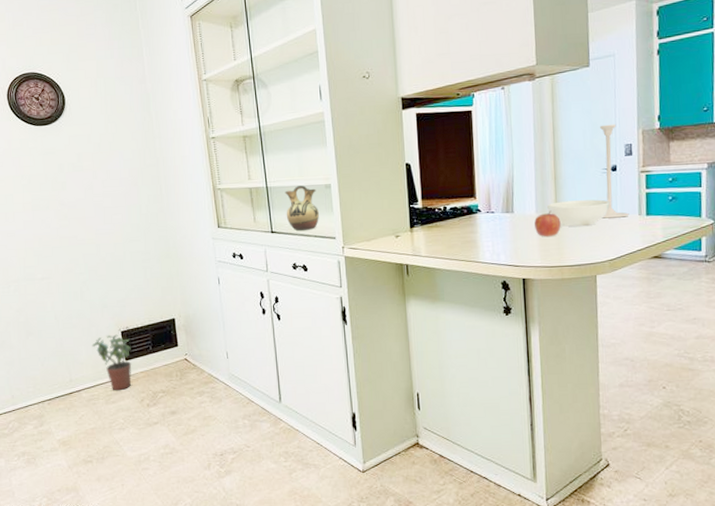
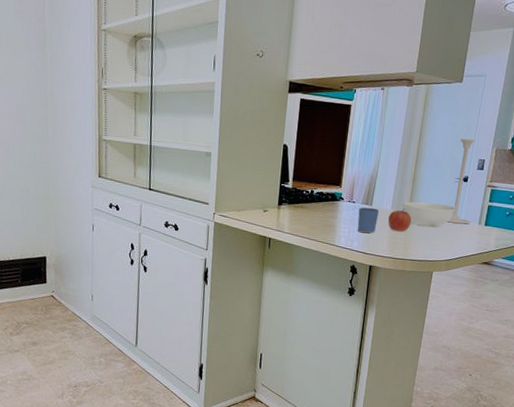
ceramic pitcher: present [285,185,320,232] -> none [165,149,197,193]
mug: none [500,215,523,244] -> present [357,207,379,234]

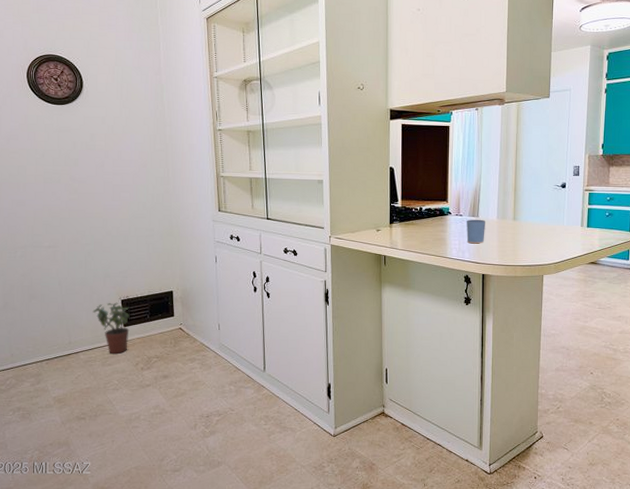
fruit: present [388,208,412,232] -> none [495,217,517,240]
bowl: present [402,201,456,228] -> none [507,210,558,233]
candlestick: present [448,138,475,225] -> none [552,148,573,228]

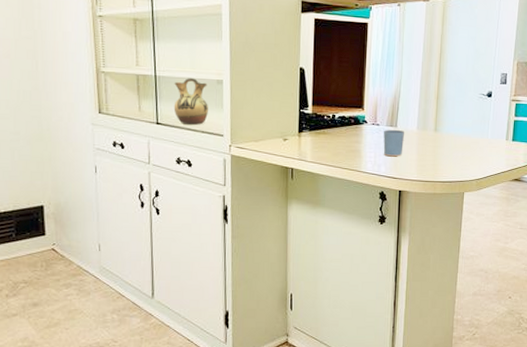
ceramic pitcher: none [281,179,312,220] -> present [173,78,209,126]

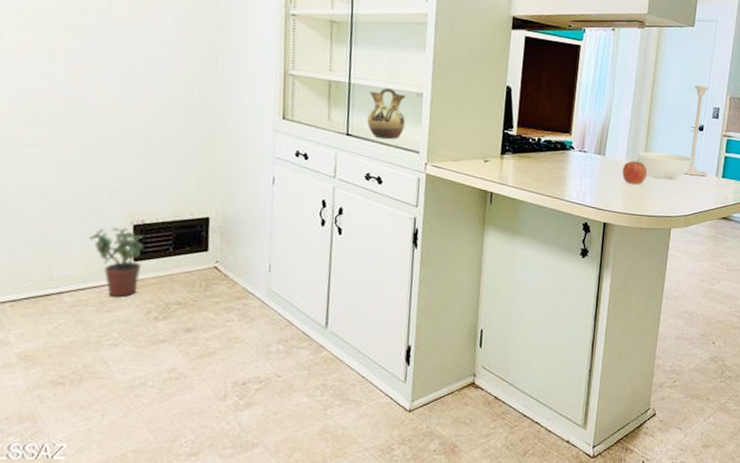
mug: present [383,129,404,157] -> none [589,157,612,187]
fruit: none [415,128,438,154] -> present [622,159,647,185]
bowl: none [428,120,483,147] -> present [637,151,693,180]
candlestick: none [475,52,498,141] -> present [685,85,709,177]

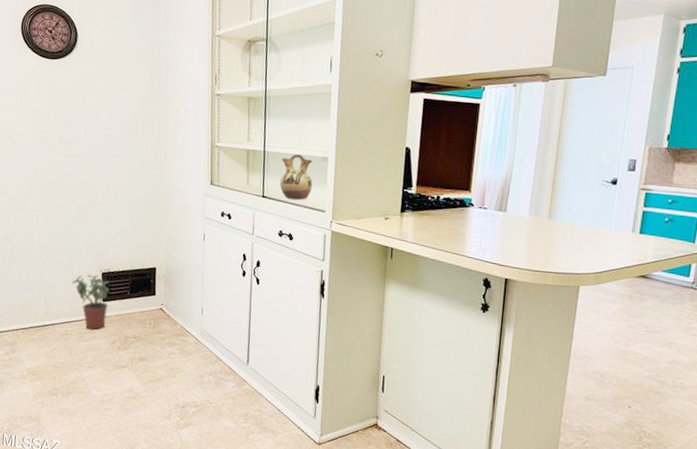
fruit: present [622,159,647,185] -> none [525,215,552,242]
bowl: present [637,151,693,180] -> none [541,207,605,236]
candlestick: present [685,85,709,177] -> none [595,136,624,233]

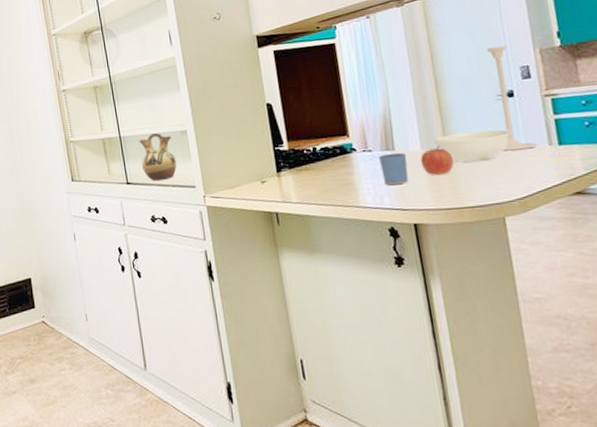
mug: none [490,214,514,243] -> present [379,153,409,186]
fruit: none [525,215,552,242] -> present [420,145,454,176]
bowl: none [541,207,605,236] -> present [434,129,511,163]
candlestick: none [595,136,624,233] -> present [487,45,537,151]

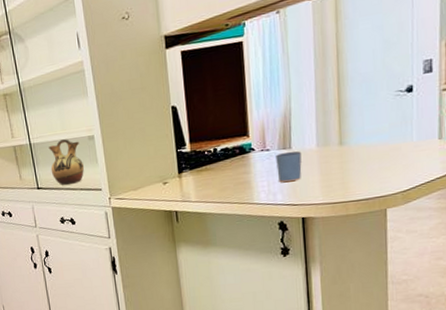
fruit: present [420,145,454,176] -> none [315,143,346,172]
bowl: present [434,129,511,163] -> none [330,125,404,159]
candlestick: present [487,45,537,151] -> none [394,38,427,147]

